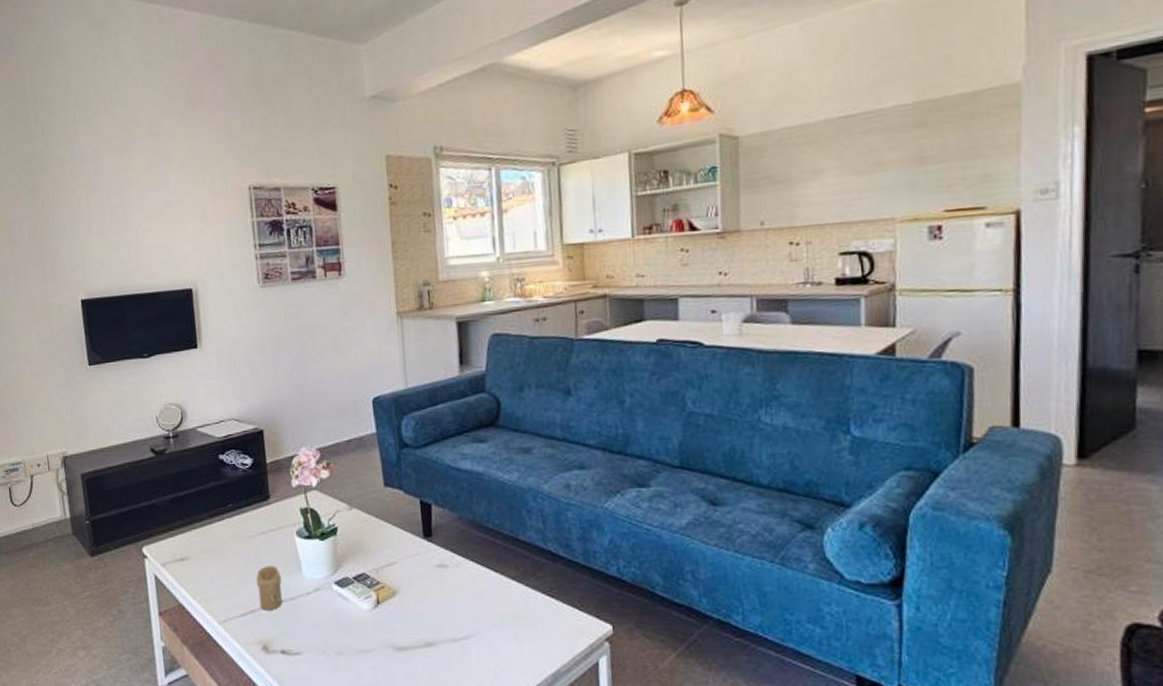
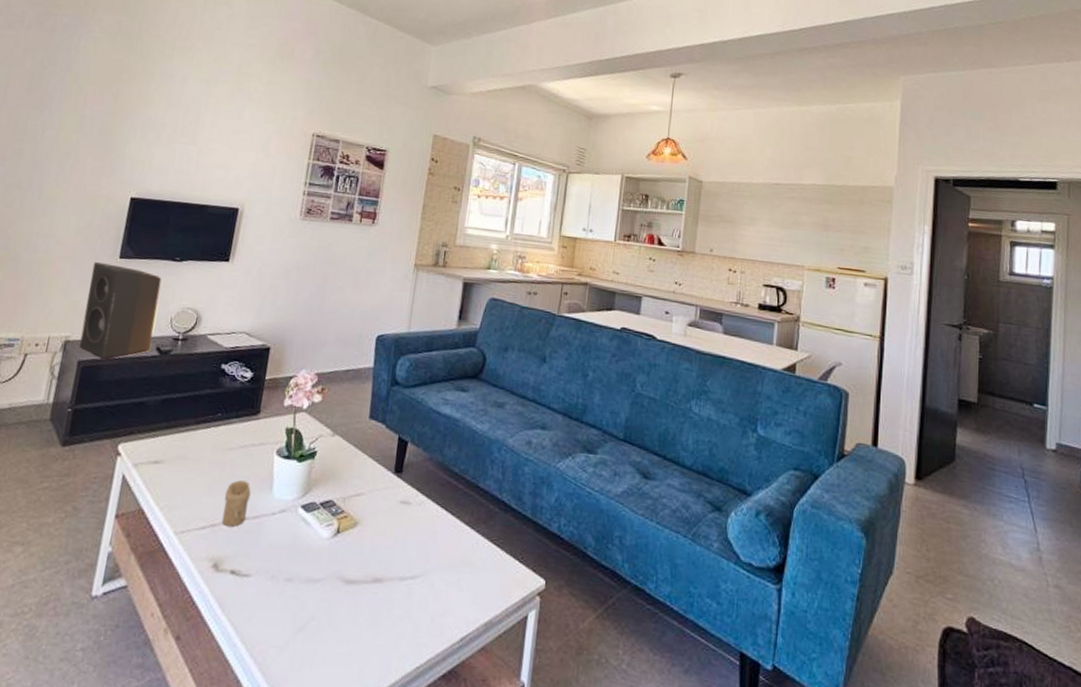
speaker: none [66,373,144,468] -> present [79,262,162,359]

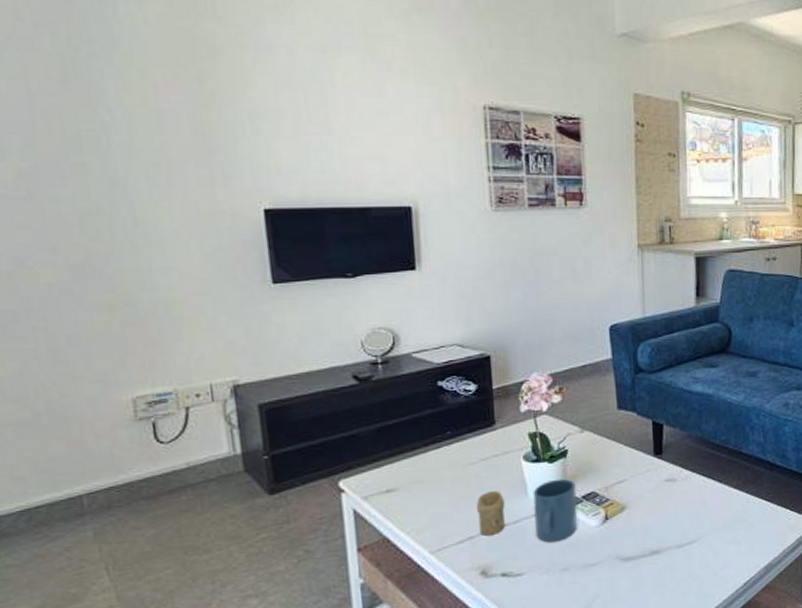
speaker: present [79,262,162,359] -> none [240,291,345,398]
cup: none [270,479,317,547] -> present [533,478,578,543]

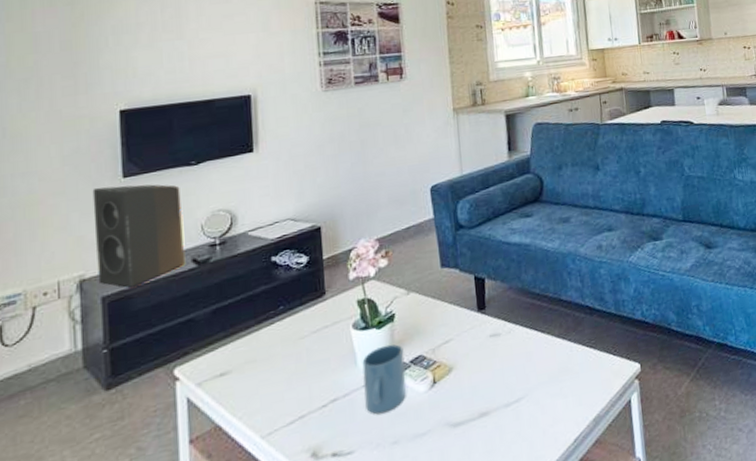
speaker: none [240,291,345,398] -> present [92,184,184,288]
candle: present [476,491,505,536] -> none [306,363,335,413]

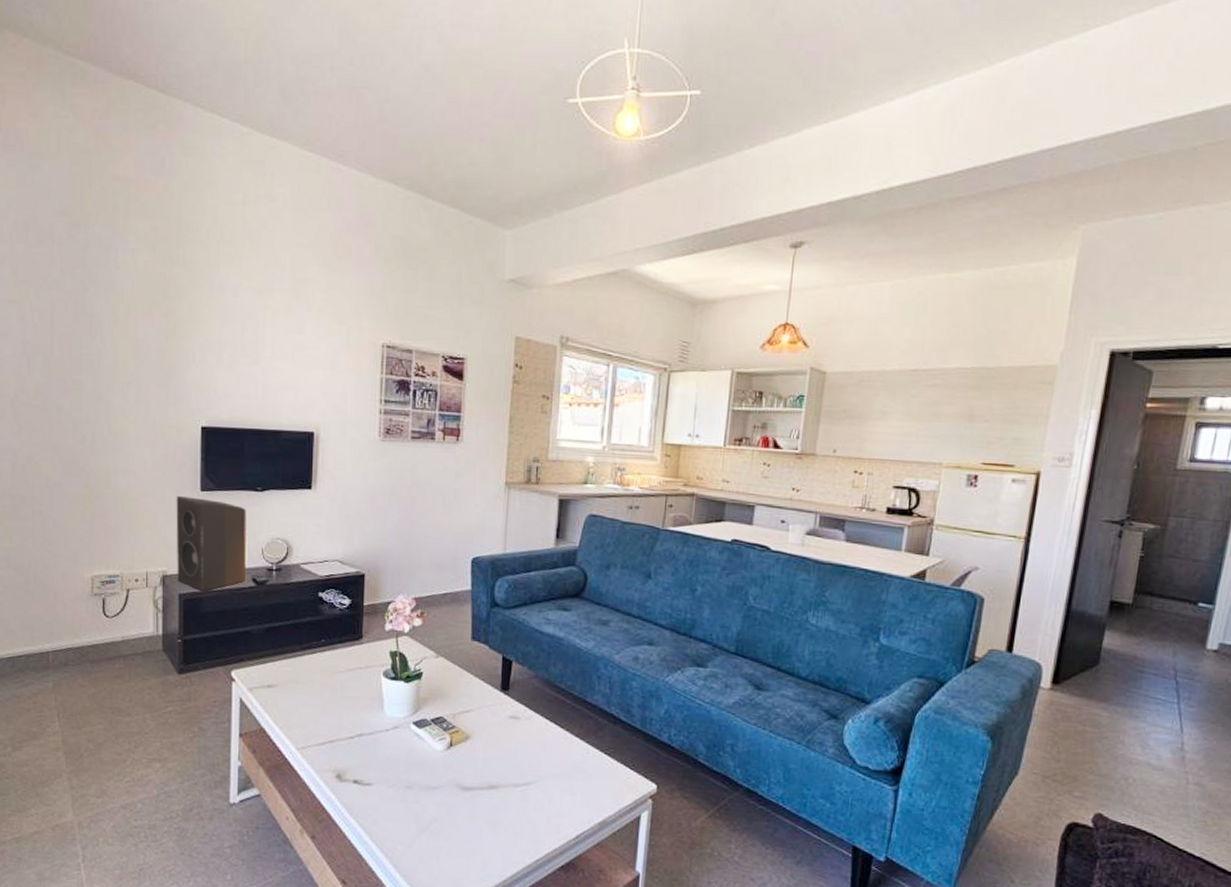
cup: present [362,344,407,414] -> none [386,699,427,759]

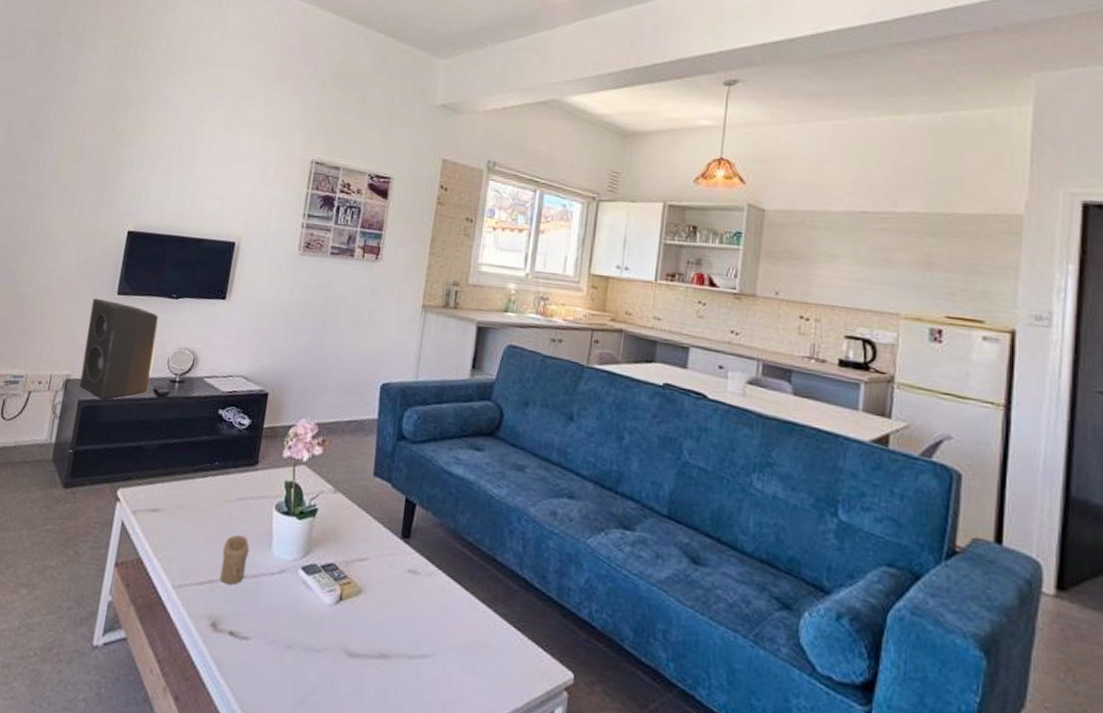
candle: none [338,701,363,742] -> present [220,535,250,585]

